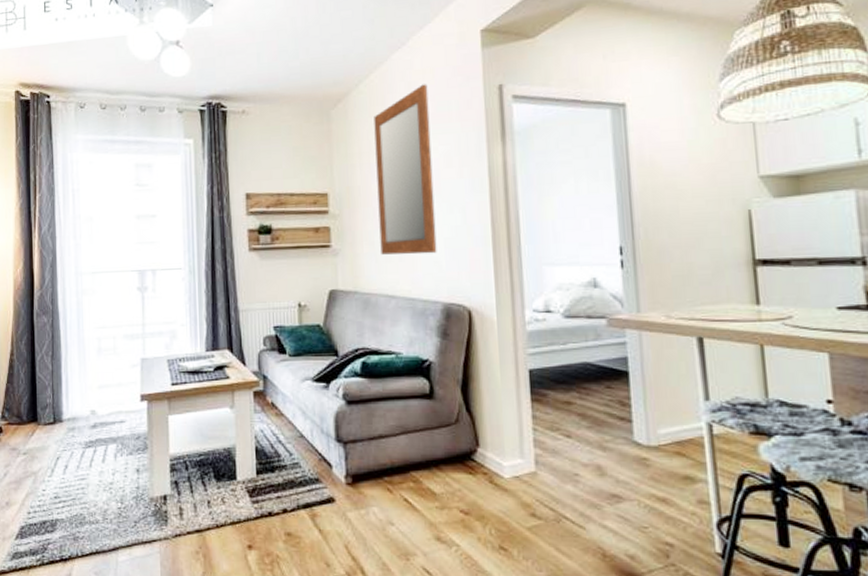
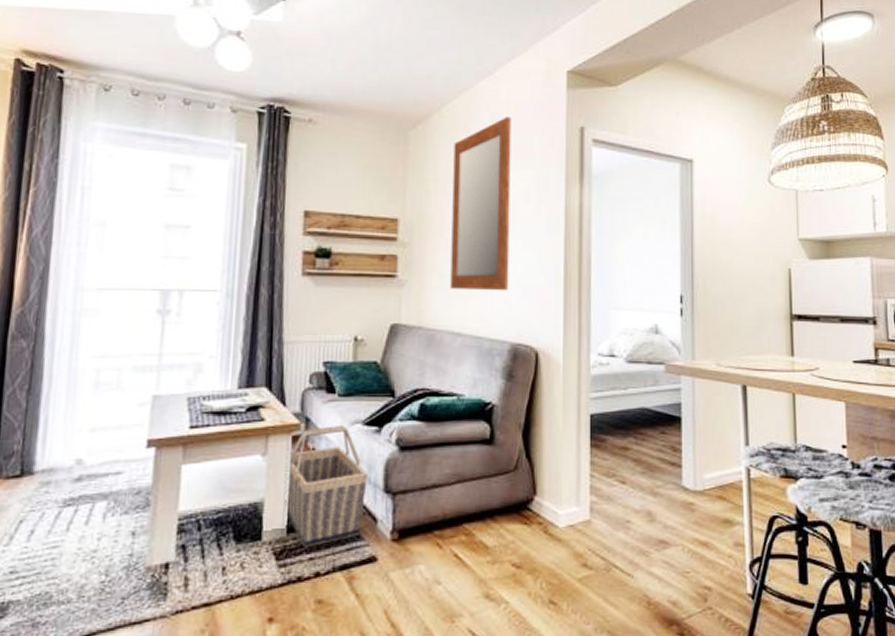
basket: none [252,382,321,488] -> present [285,426,368,548]

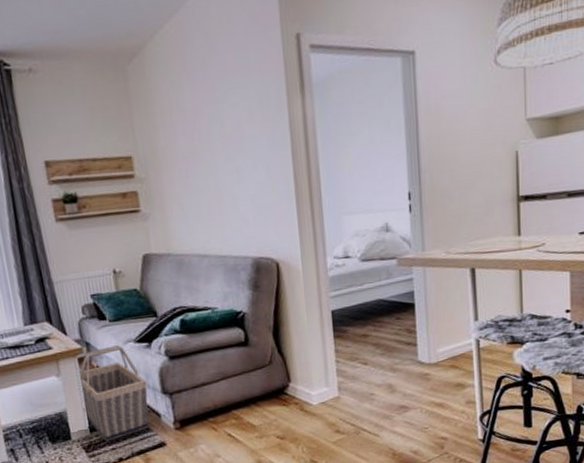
mirror: present [450,116,512,291] -> none [172,34,245,216]

